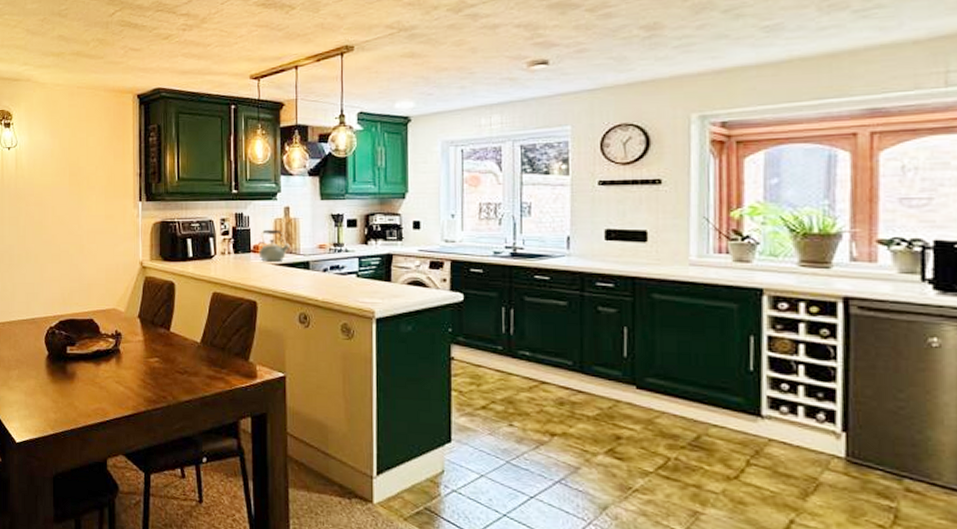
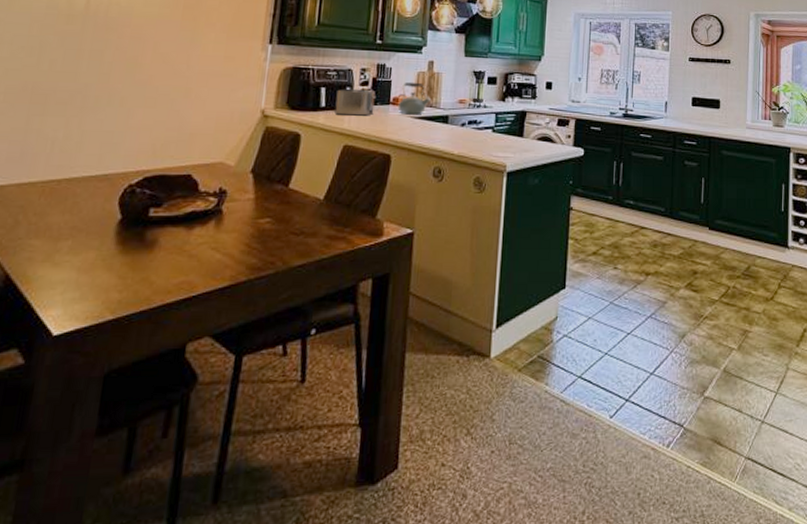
toaster: none [201,238,238,266] -> present [335,88,377,117]

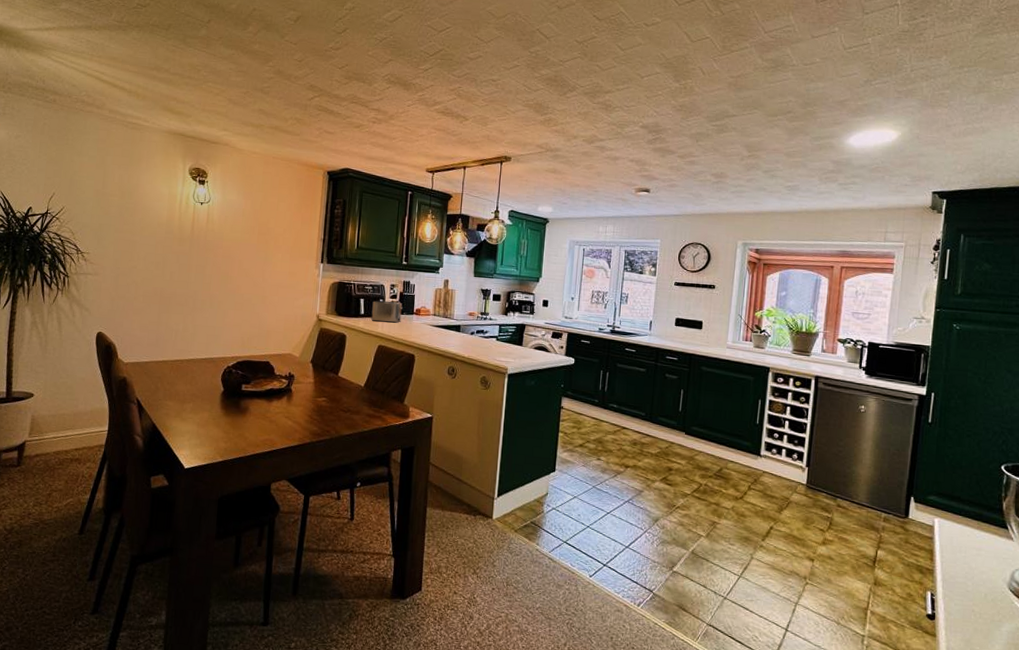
kettle: present [397,82,432,115] -> none [420,296,447,324]

